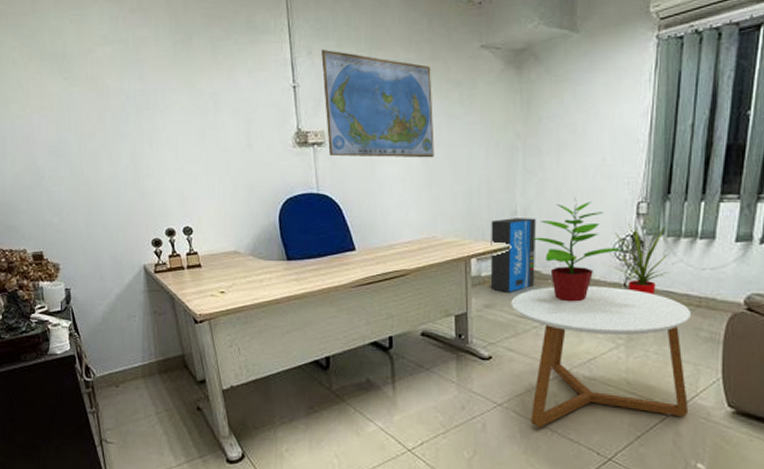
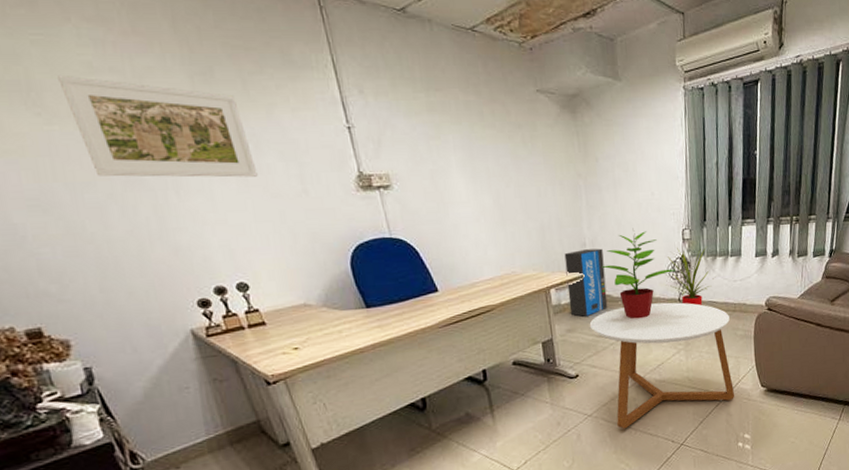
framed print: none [83,46,213,132] -> present [58,74,258,178]
world map: present [321,49,434,158] -> none [374,88,505,200]

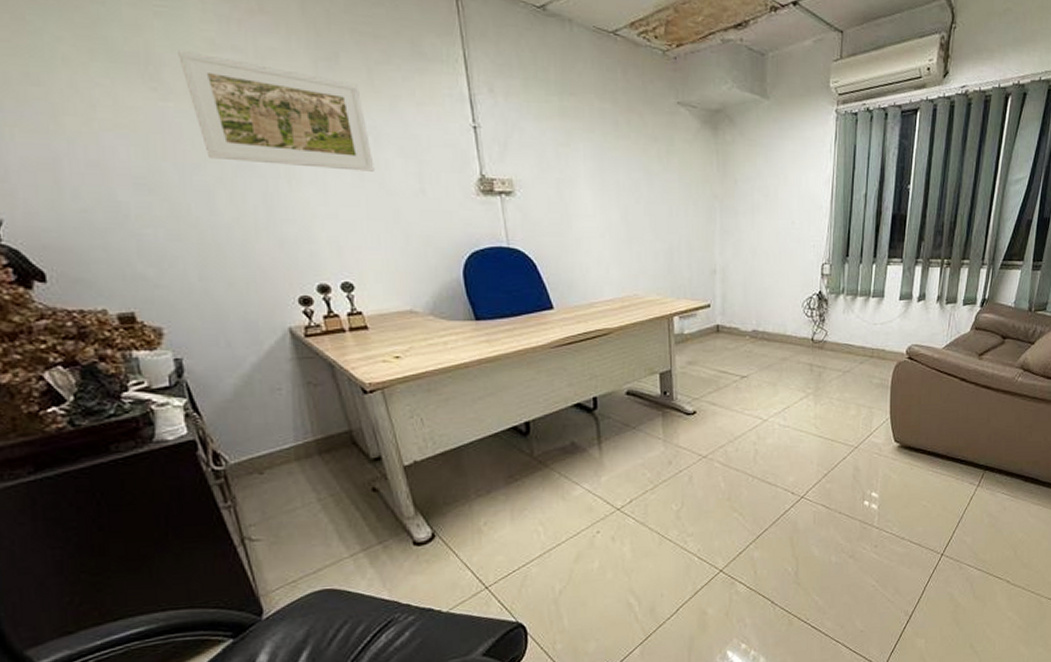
air purifier: present [564,248,608,317] -> none [692,277,734,350]
coffee table: present [589,302,735,429] -> none [712,341,866,475]
potted plant: present [602,228,676,319] -> none [731,258,812,357]
house plant: present [664,246,716,306] -> none [799,282,854,348]

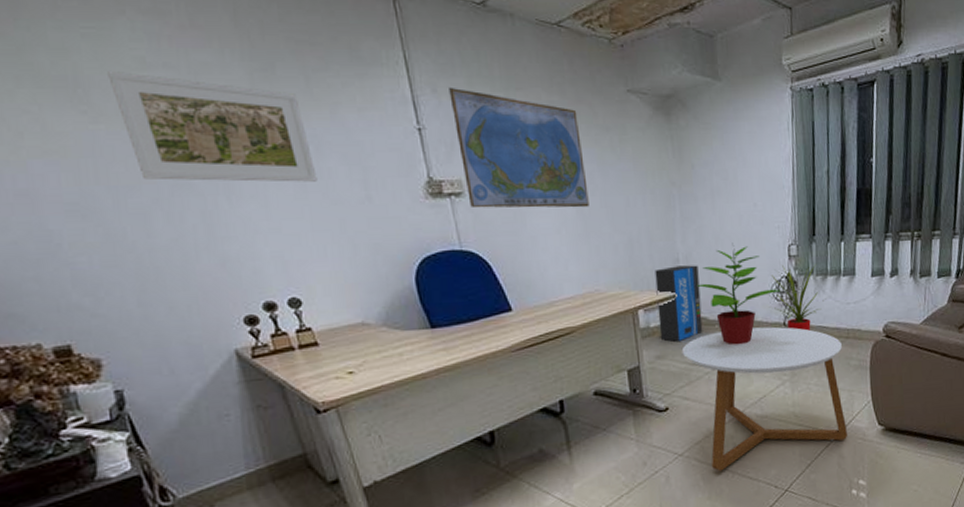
world map: none [505,87,633,214] -> present [449,87,589,208]
air purifier: none [692,277,734,350] -> present [655,265,703,342]
coffee table: none [712,341,866,475] -> present [681,326,848,471]
potted plant: none [731,258,812,357] -> present [697,242,781,345]
house plant: none [799,282,854,348] -> present [768,264,826,331]

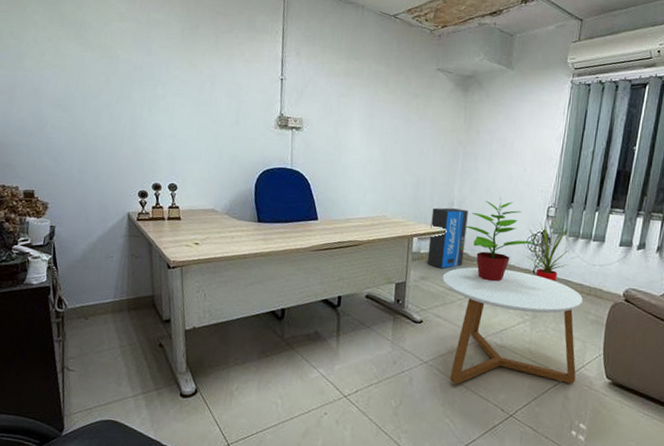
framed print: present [107,70,318,182] -> none [100,19,208,106]
world map: present [449,87,589,208] -> none [304,52,396,152]

